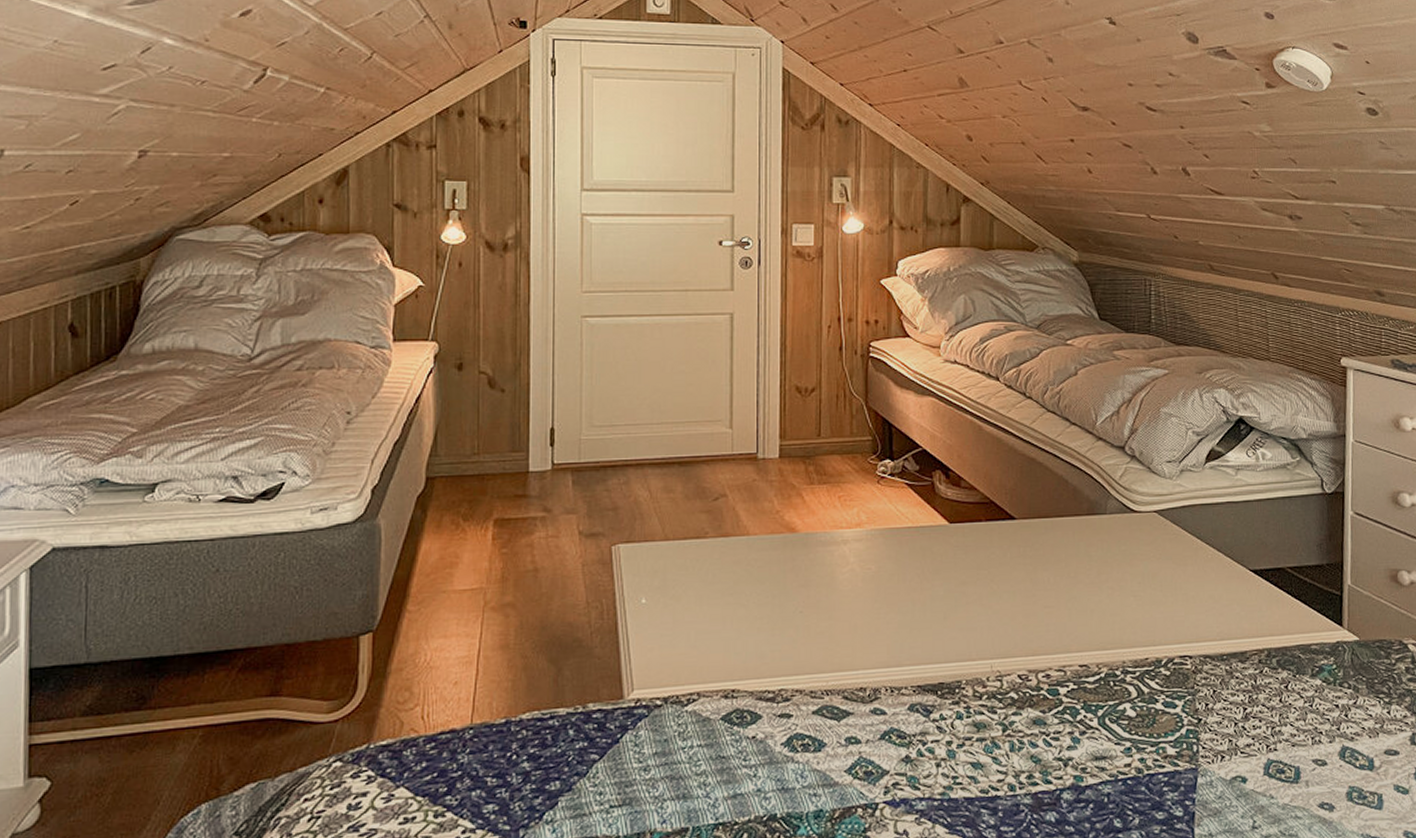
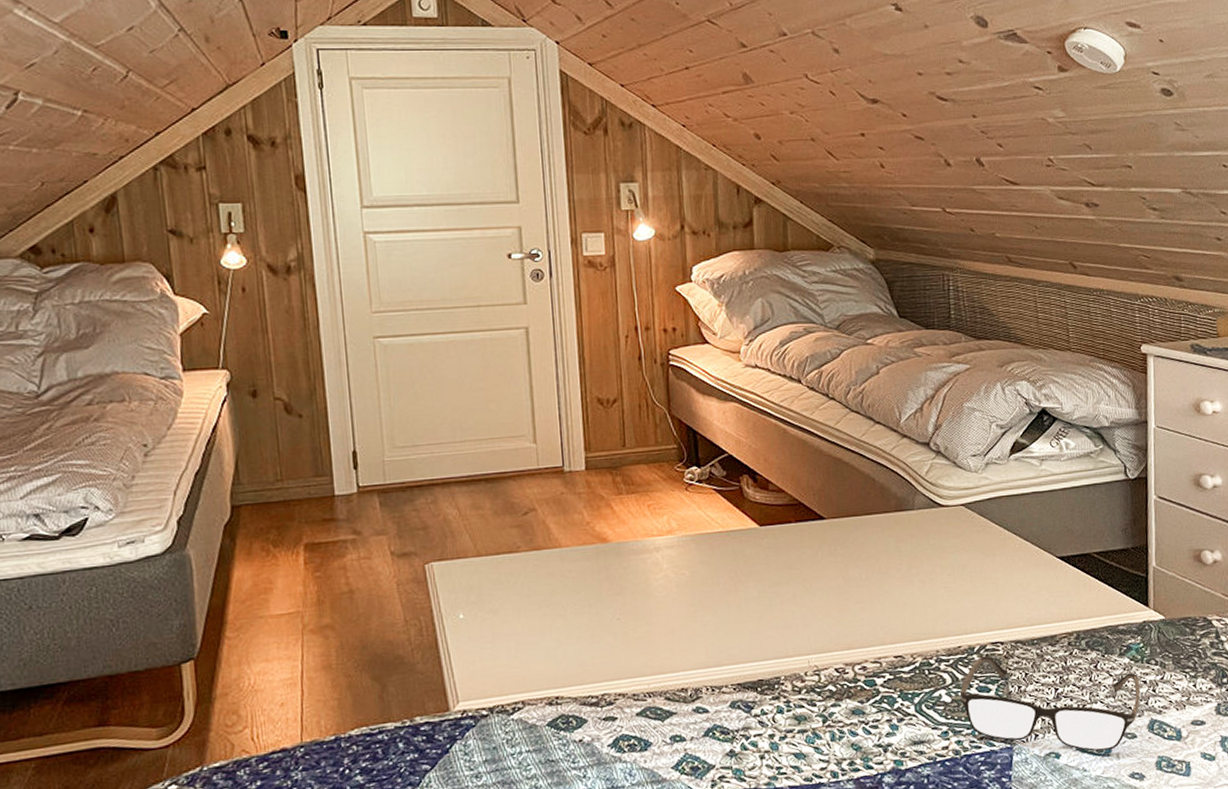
eyeglasses: none [1146,669,1332,778] -> present [960,655,1141,752]

